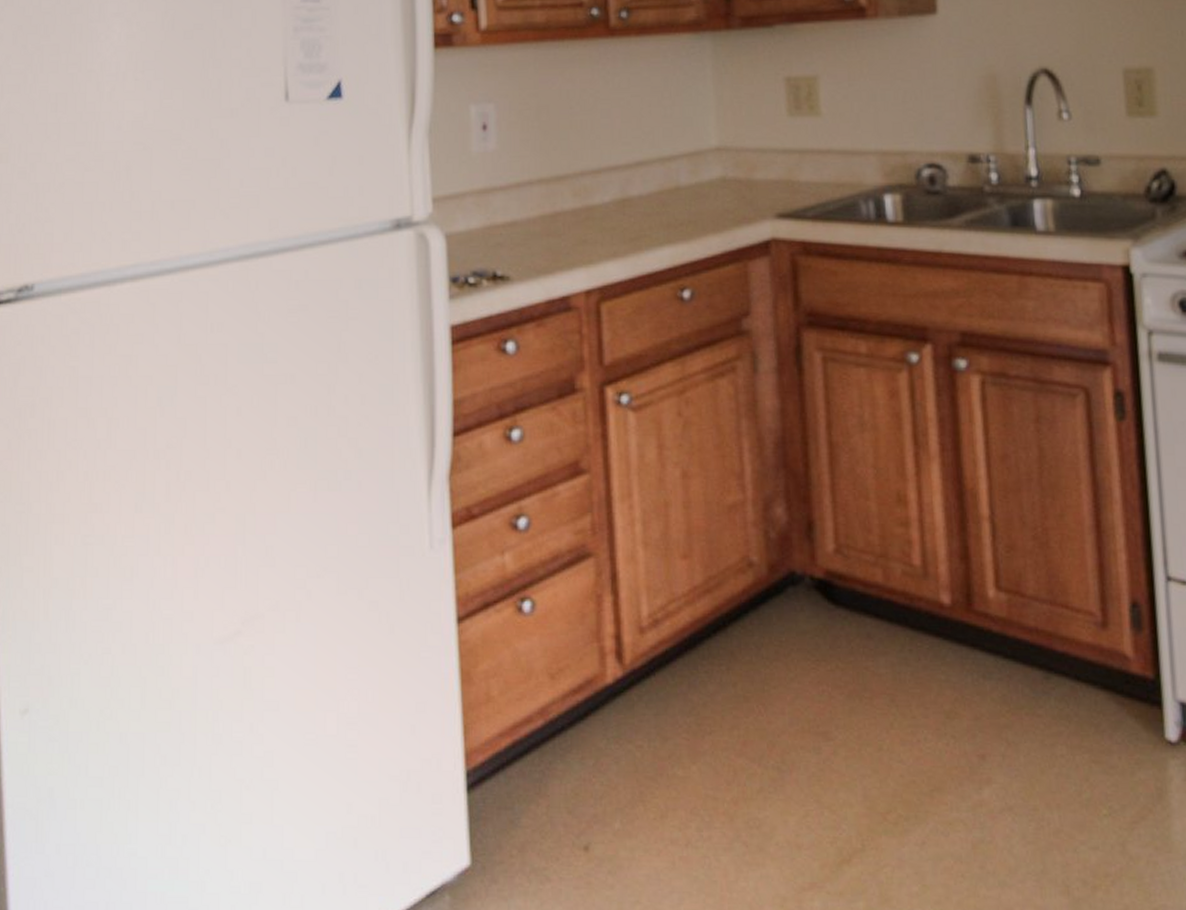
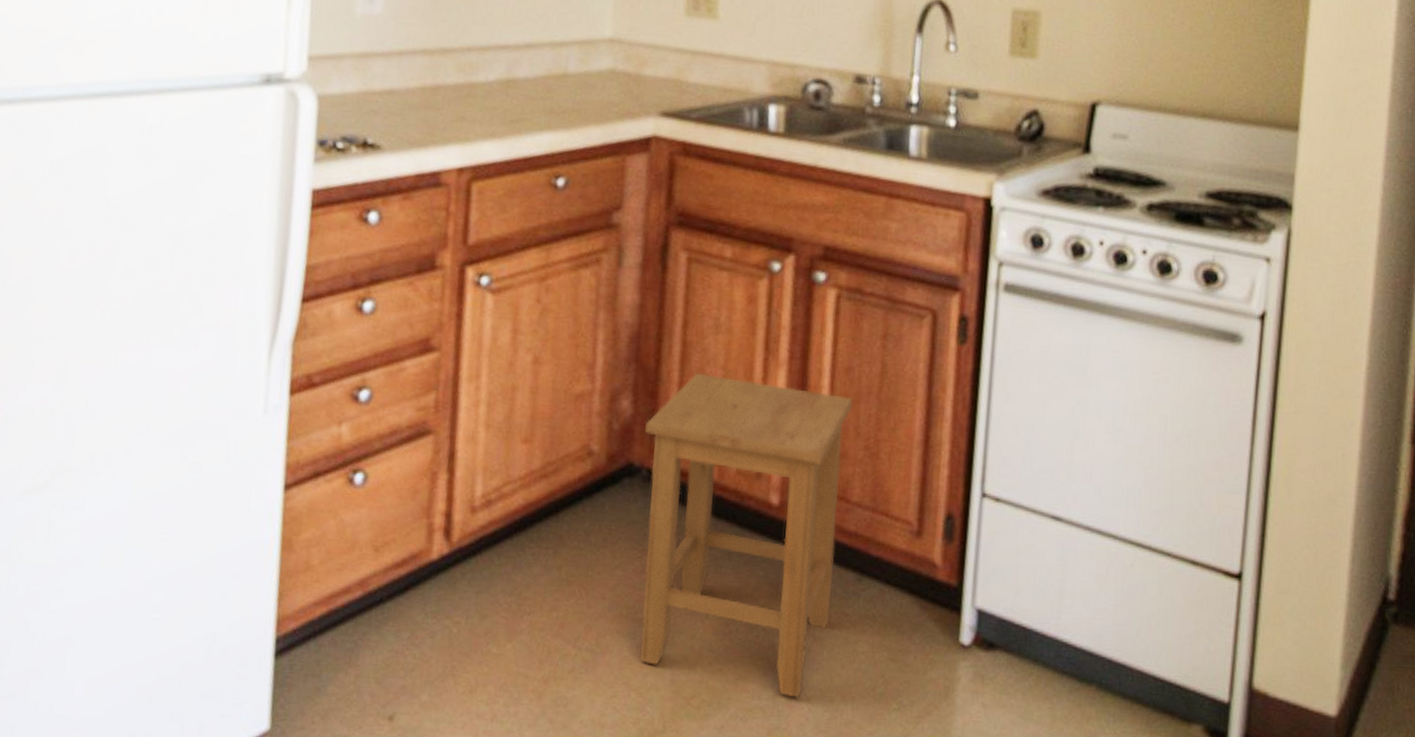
stool: none [802,473,1022,808] -> present [640,373,853,698]

